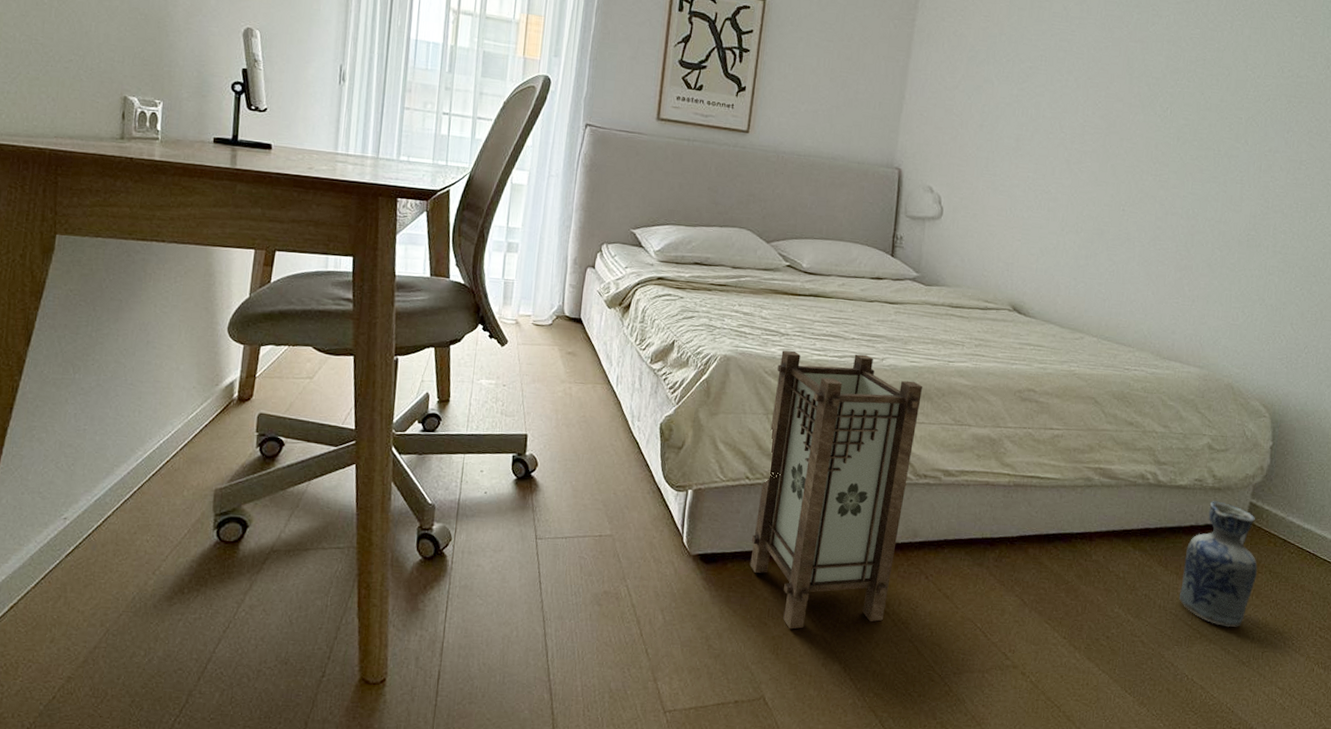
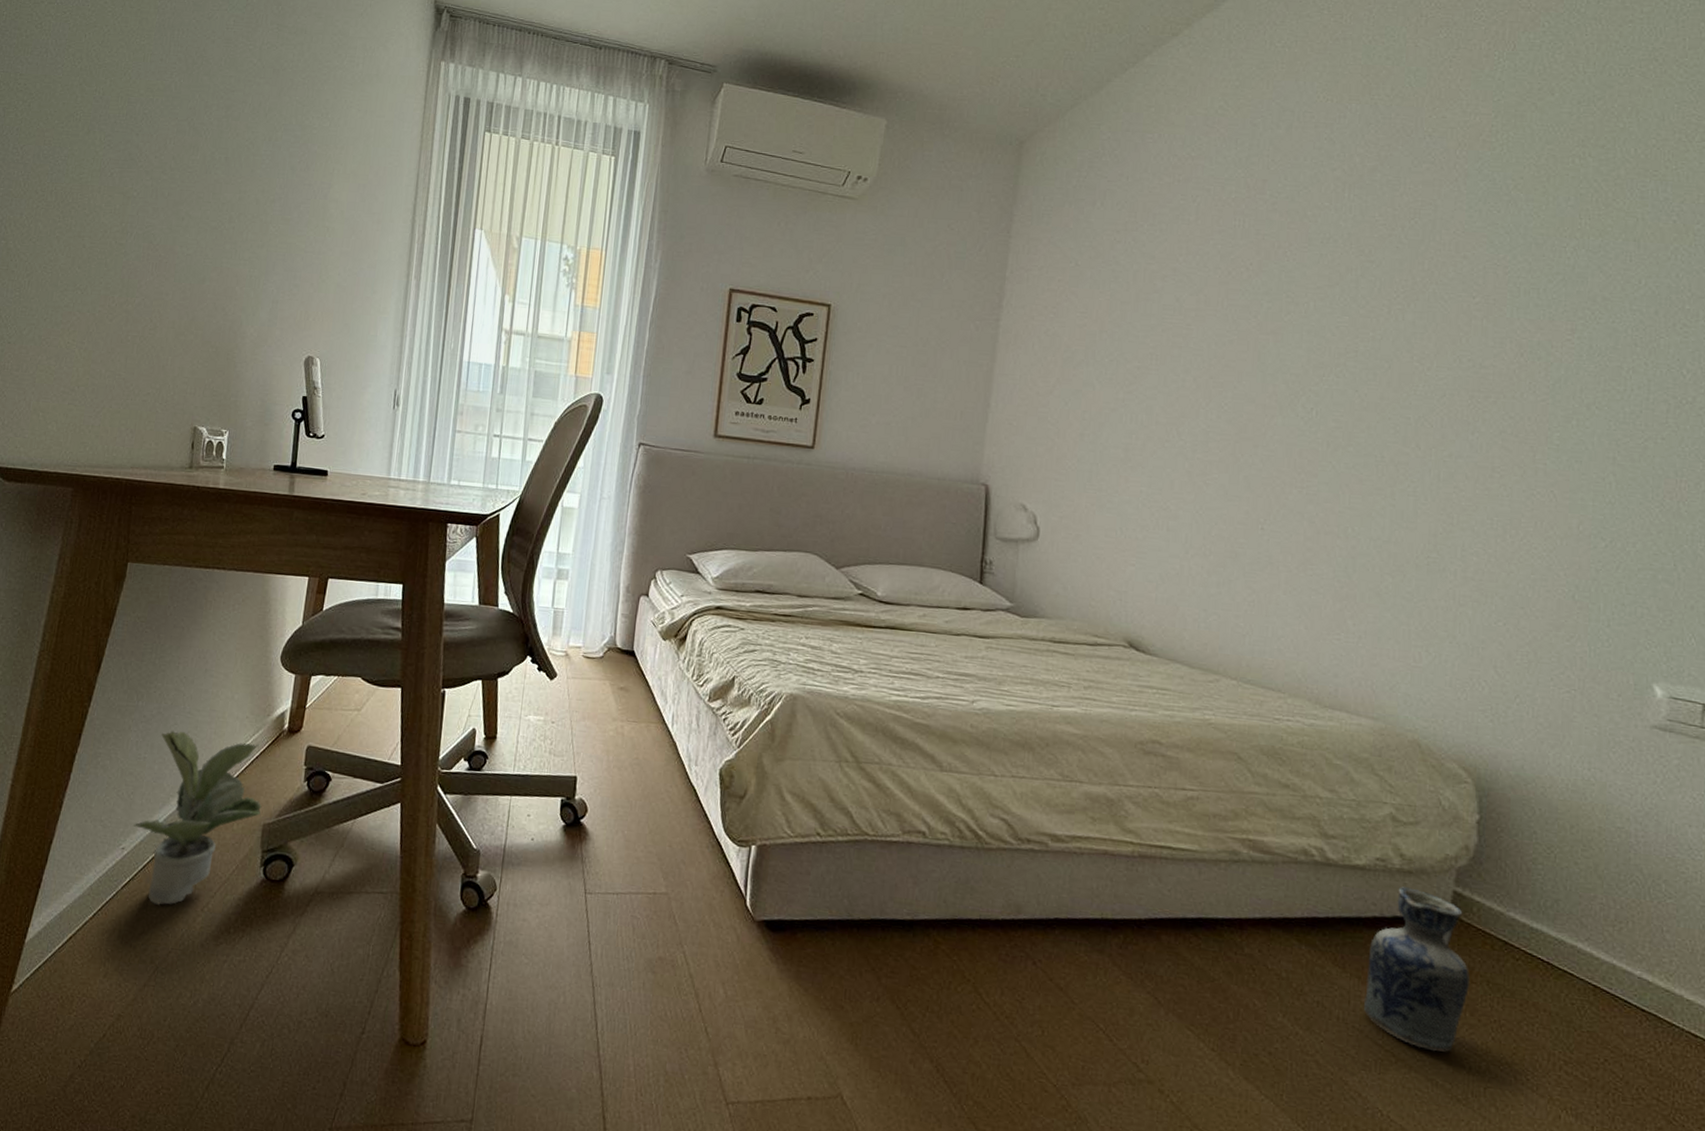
potted plant: none [75,402,212,571] -> present [133,731,261,905]
lantern: present [750,350,922,629] -> none [822,689,1021,1016]

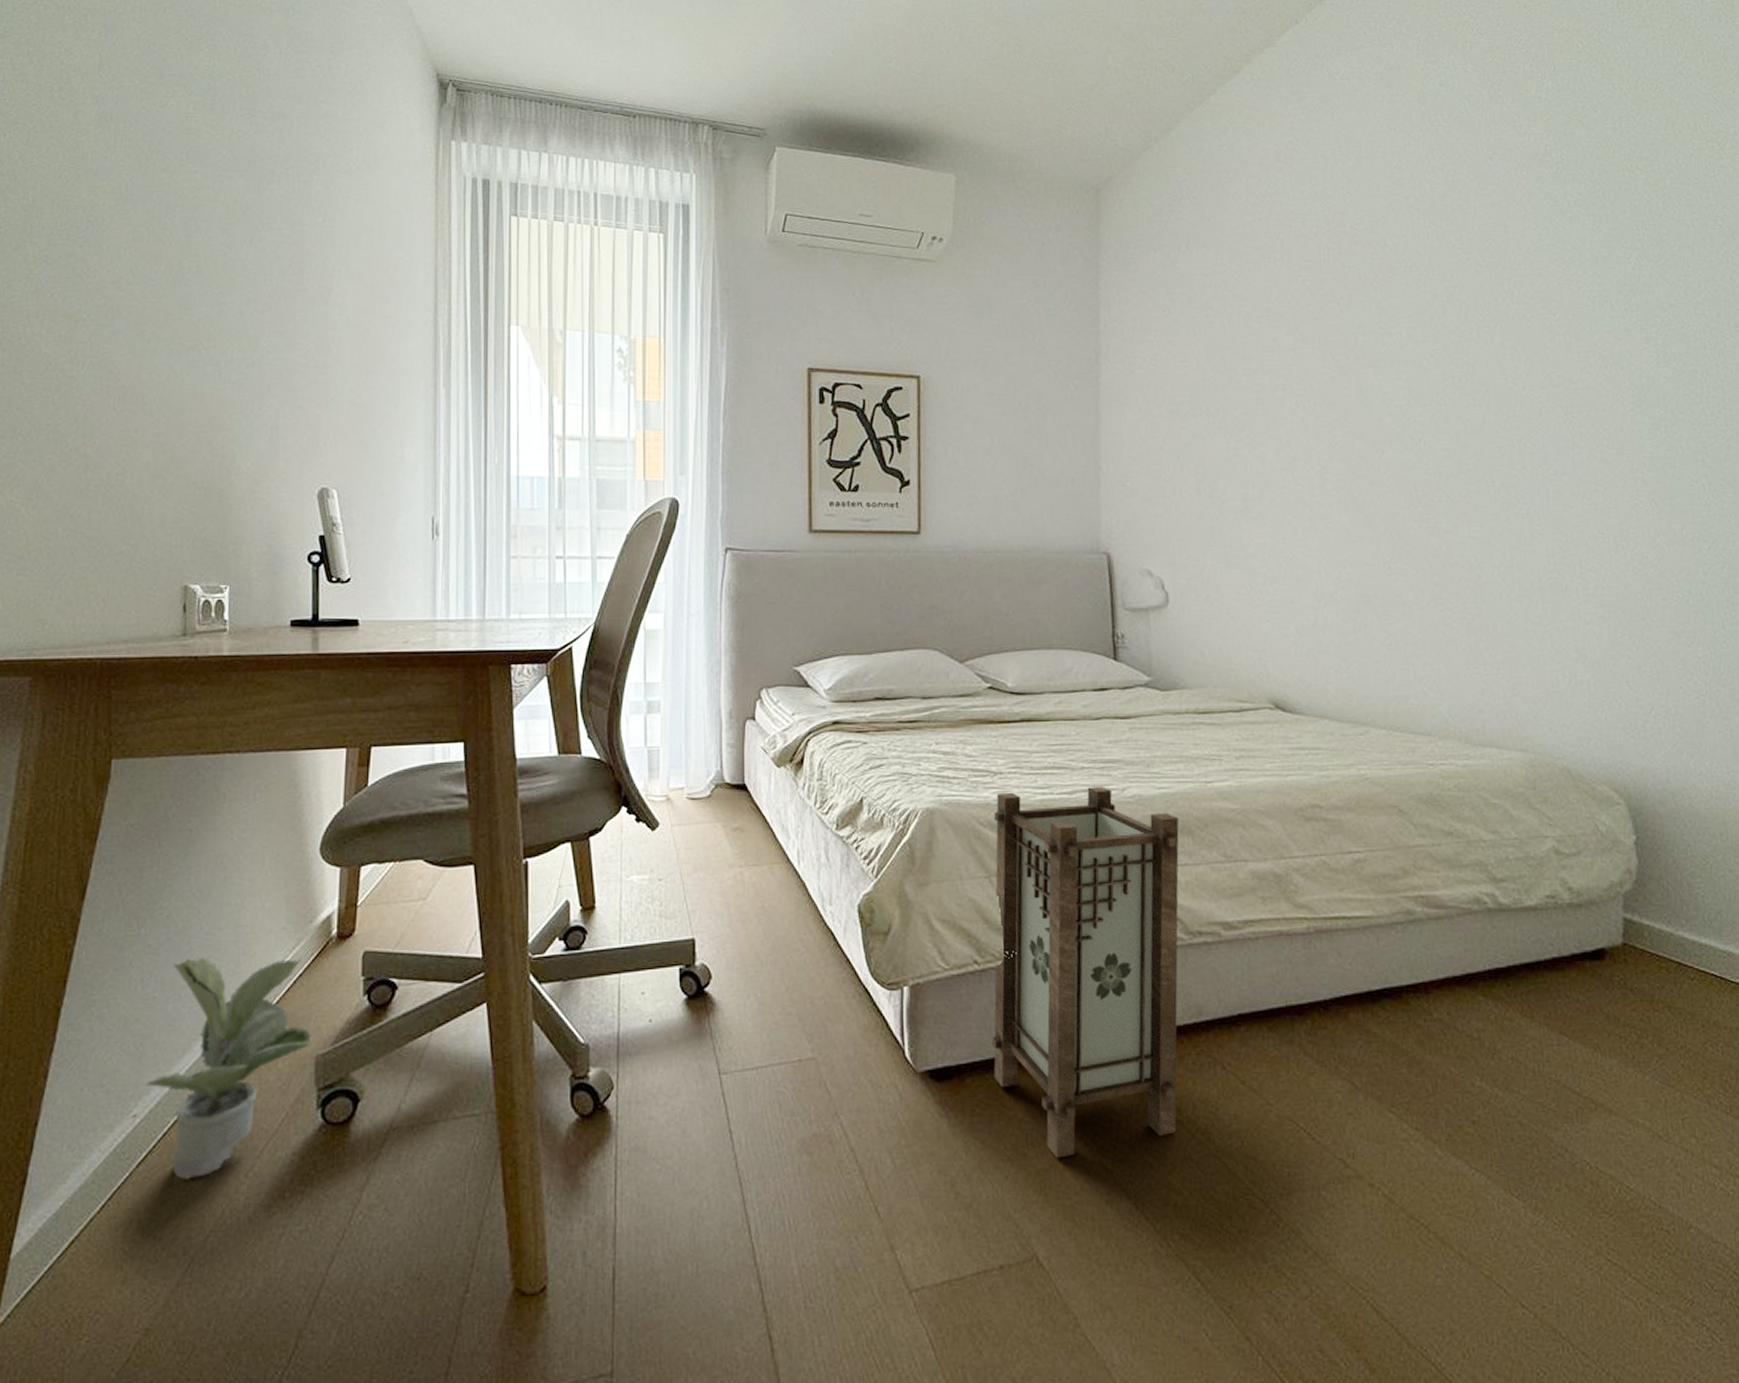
lantern: none [822,689,1021,1016] -> present [991,786,1179,1159]
ceramic jug: present [1363,886,1470,1052] -> none [1553,921,1653,1090]

